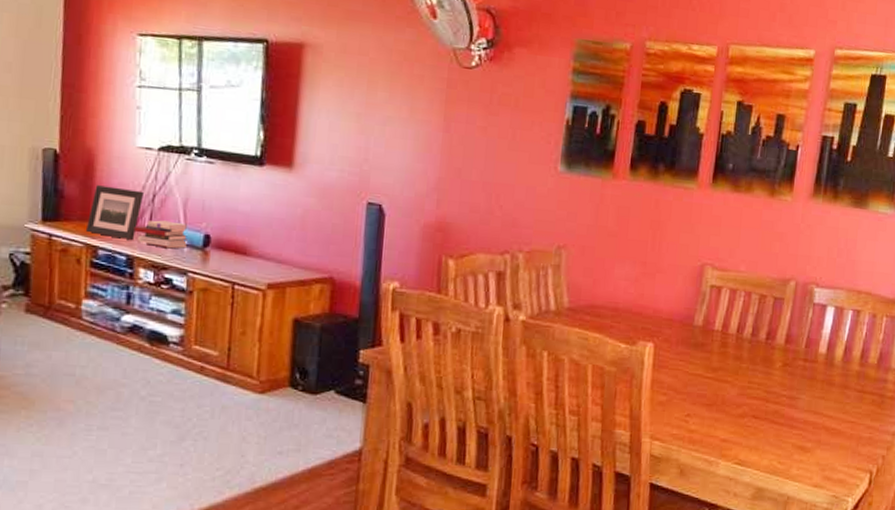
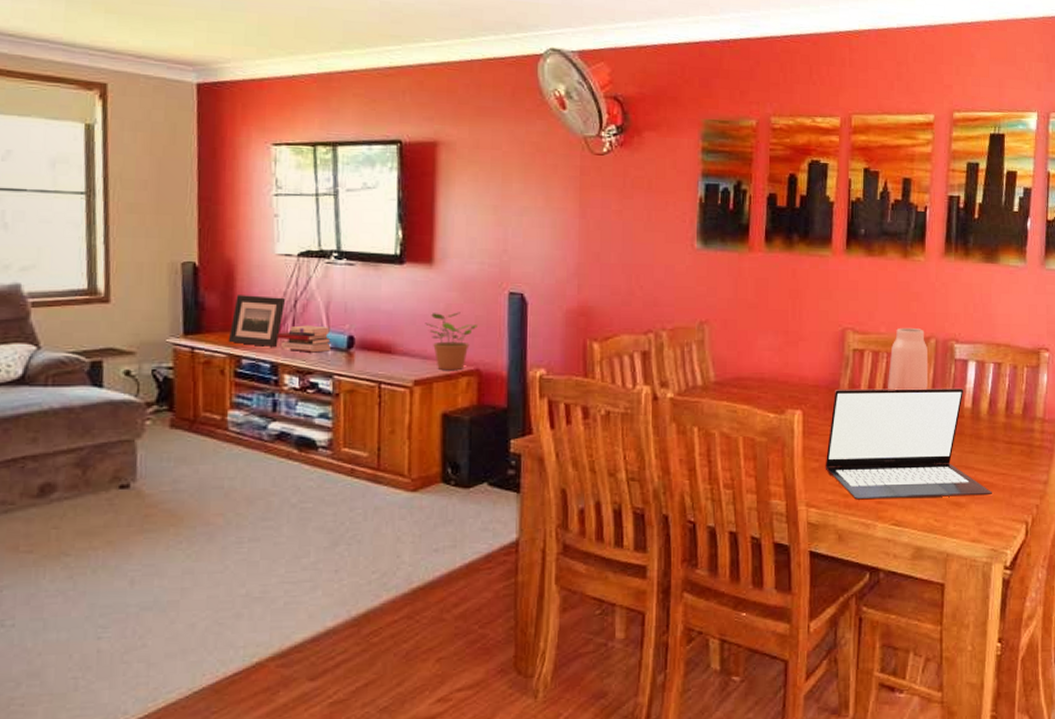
potted plant: none [281,217,334,277] -> present [425,312,478,371]
laptop: none [672,324,839,442] -> present [825,387,992,500]
vase: none [741,267,787,332] -> present [887,327,928,390]

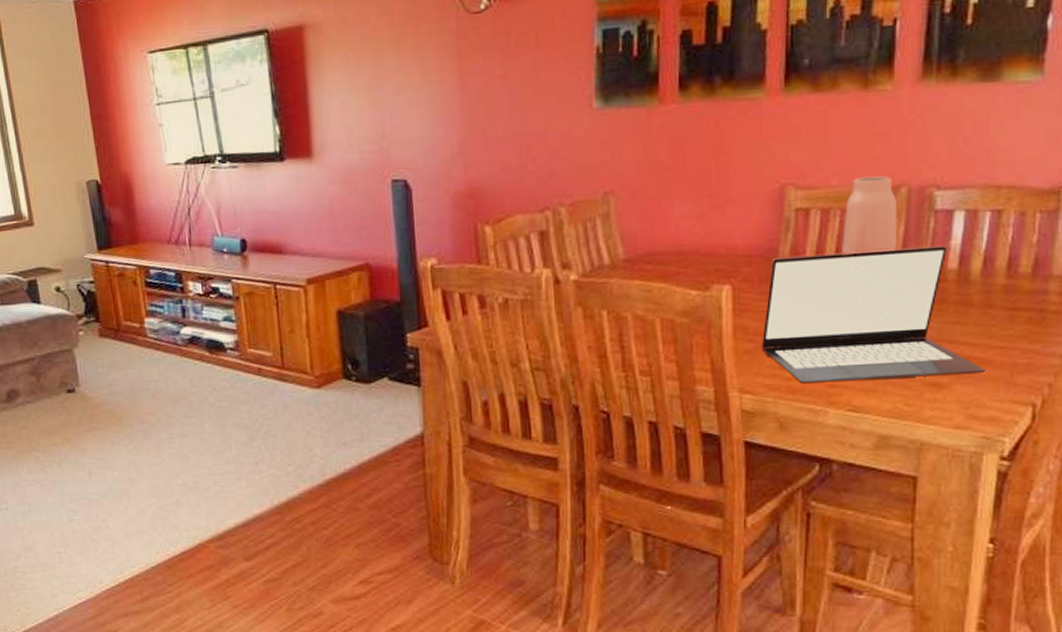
picture frame: present [228,295,286,347] -> none [135,206,181,256]
books: present [277,325,331,353] -> none [177,231,226,259]
potted plant: present [425,312,478,371] -> none [311,205,363,267]

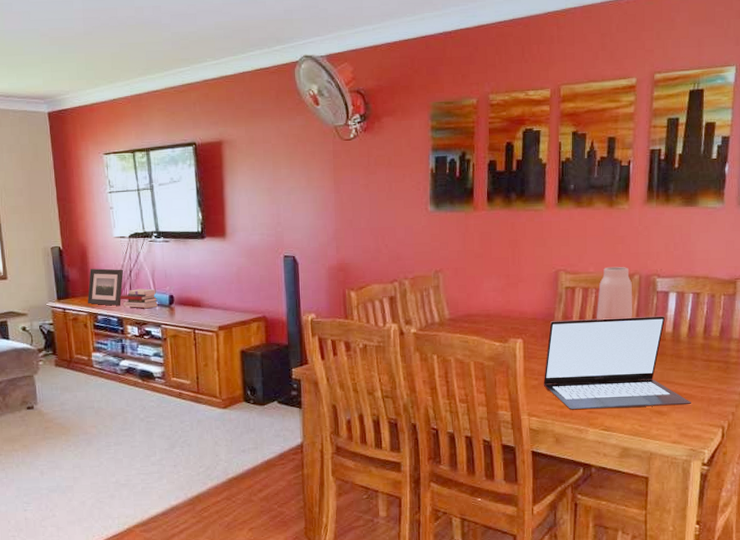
picture frame: none [135,206,181,256] -> present [87,268,124,306]
books: none [177,231,226,259] -> present [120,288,158,309]

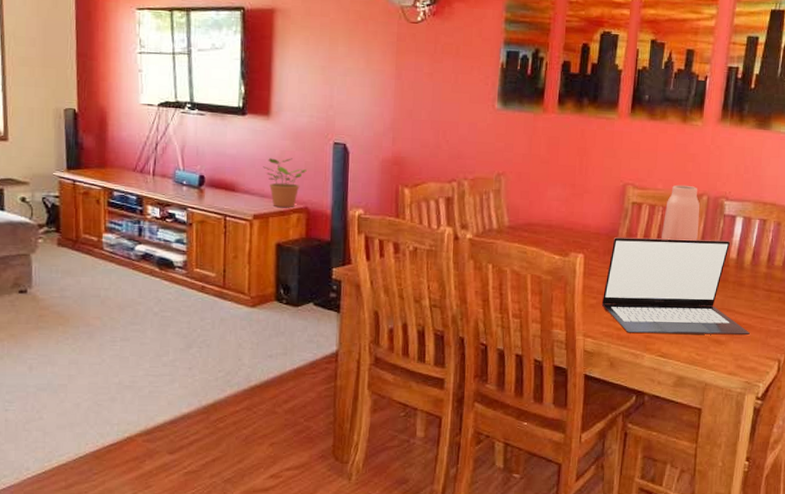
picture frame: present [87,268,124,306] -> none [102,138,149,182]
books: present [120,288,158,309] -> none [142,165,185,189]
potted plant: none [223,273,262,318] -> present [263,158,307,208]

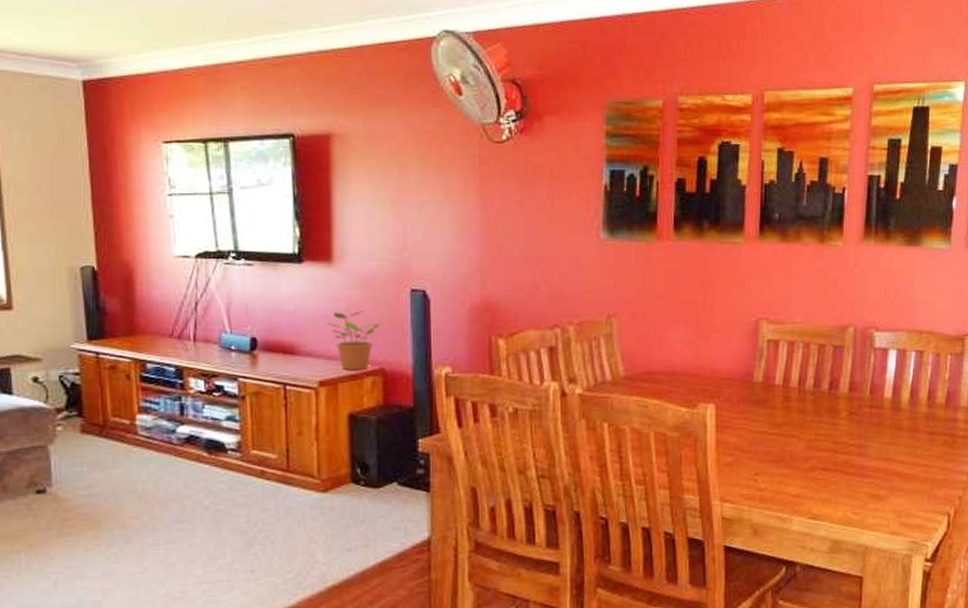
laptop: present [601,237,750,336] -> none [739,377,913,494]
vase: present [660,184,700,241] -> none [803,316,846,381]

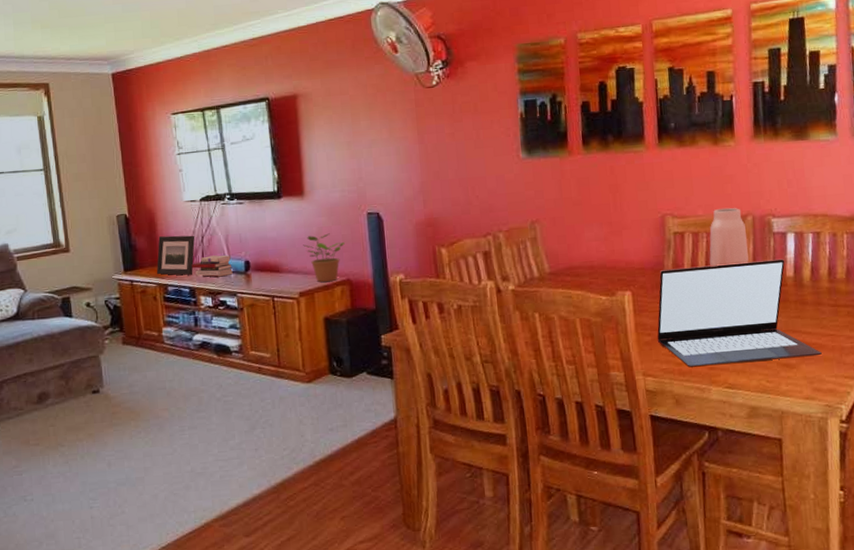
picture frame: none [131,299,187,350] -> present [156,235,195,276]
books: none [180,328,234,356] -> present [191,255,233,278]
laptop: none [739,377,913,494] -> present [657,258,822,367]
vase: none [803,316,846,381] -> present [709,207,749,266]

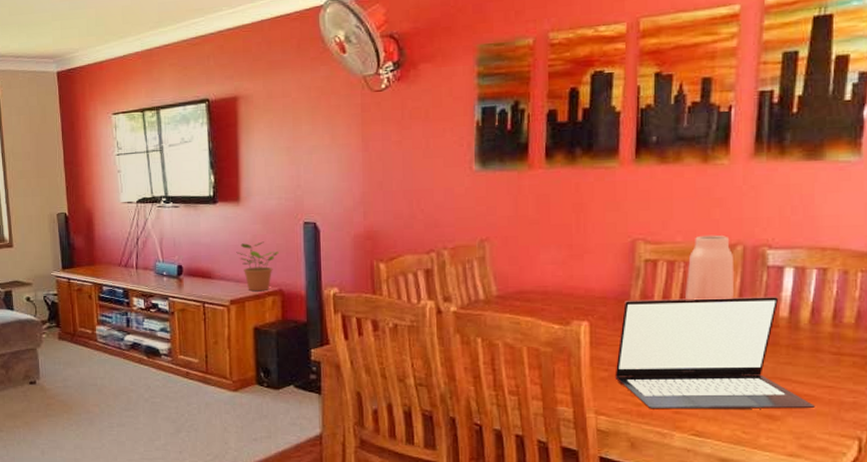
picture frame: present [156,235,195,276] -> none [92,236,131,276]
books: present [191,255,233,278] -> none [126,258,165,280]

